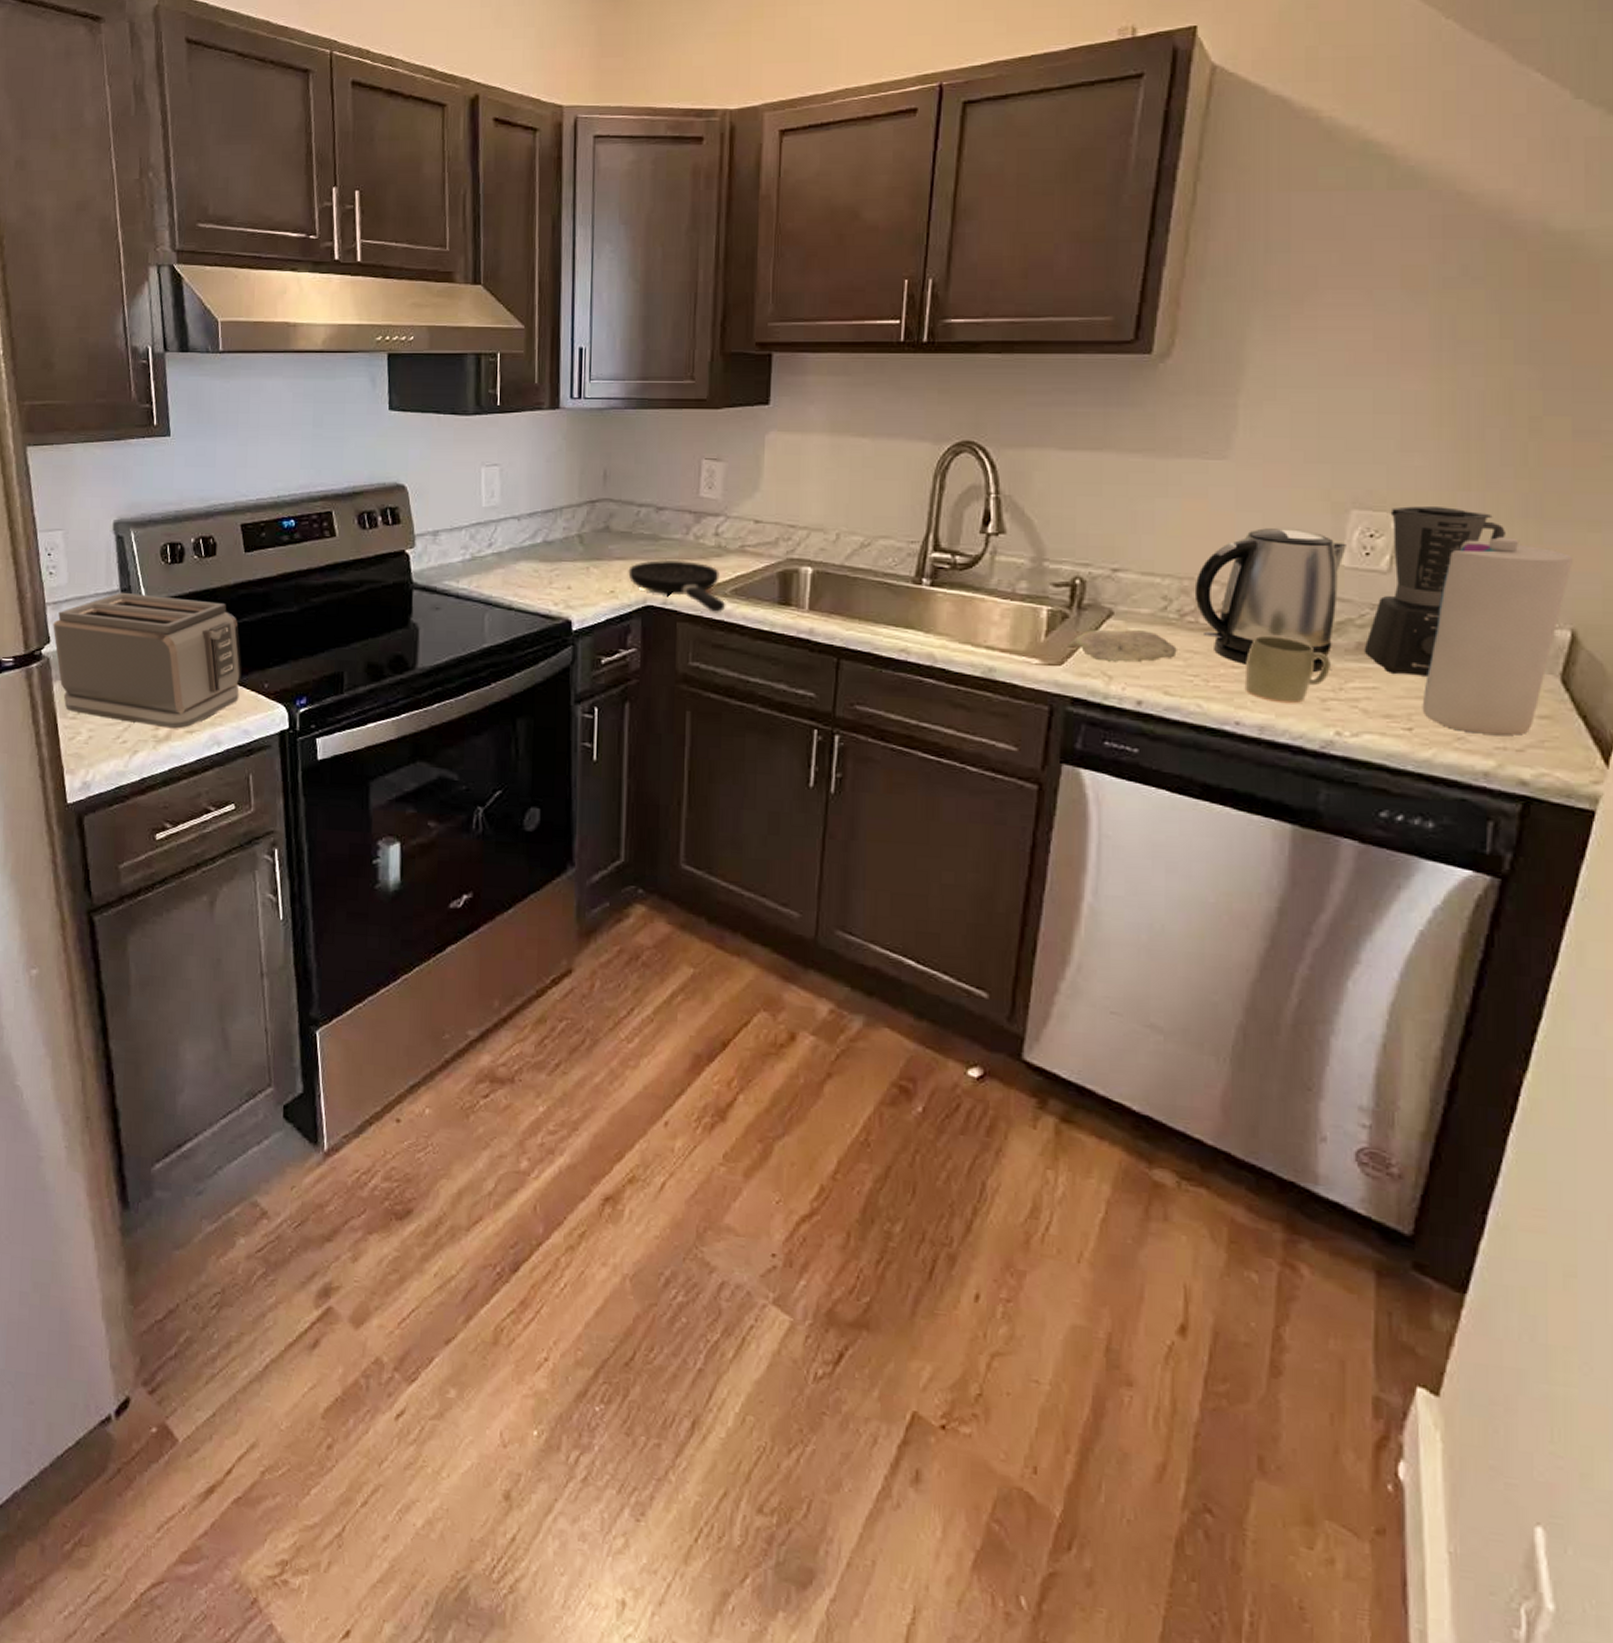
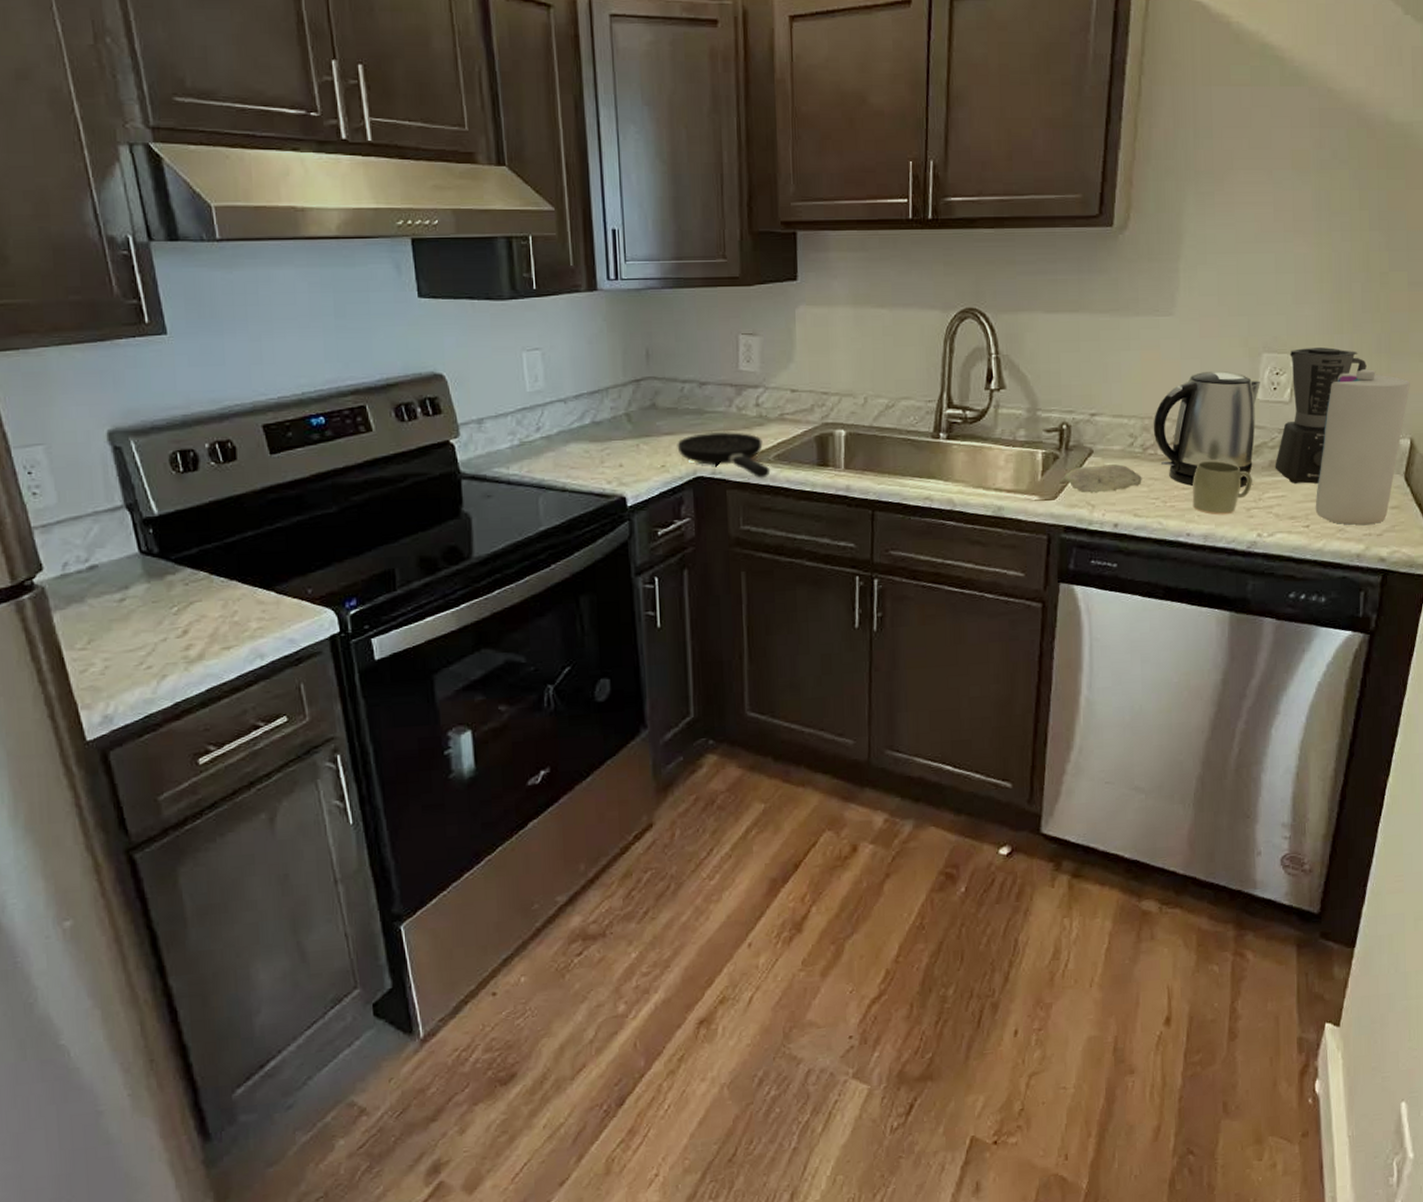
toaster: present [53,592,242,729] -> none [44,507,281,648]

